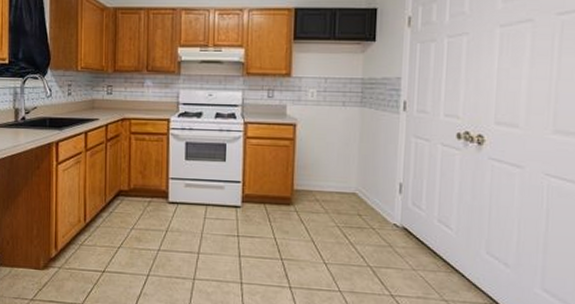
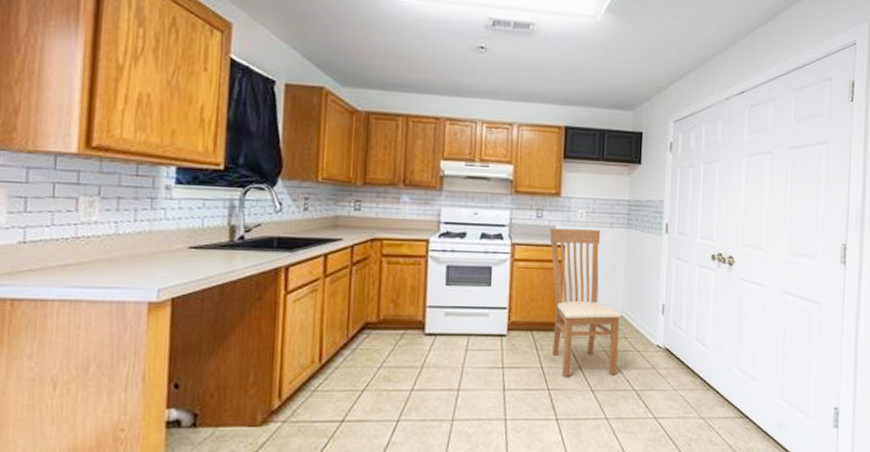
chair: none [280,107,355,251] -> present [549,228,622,377]

